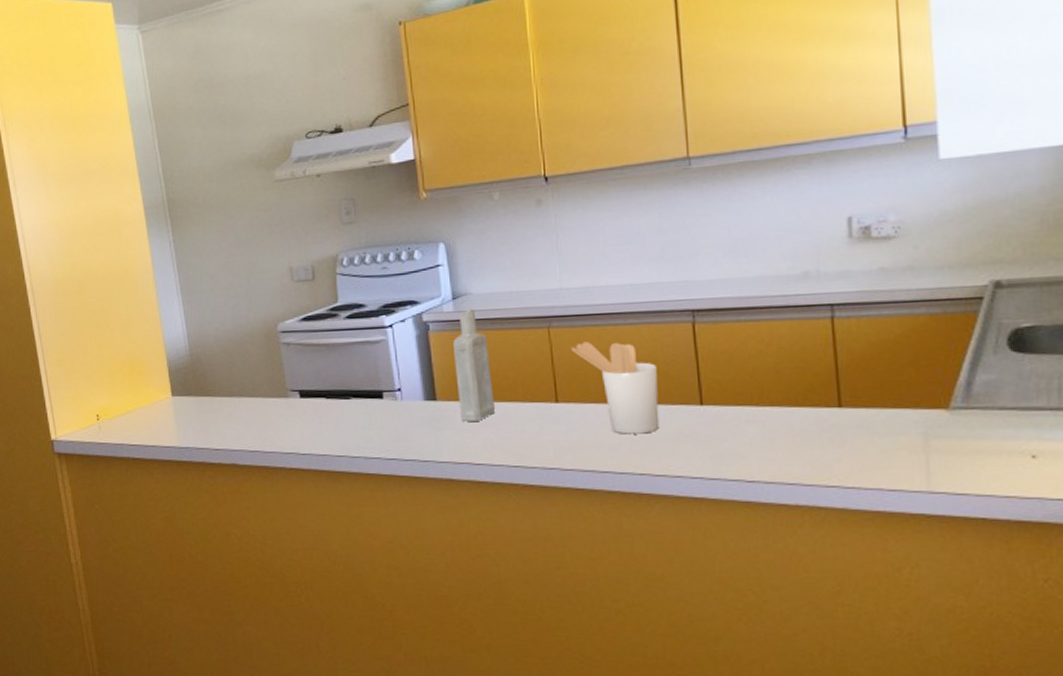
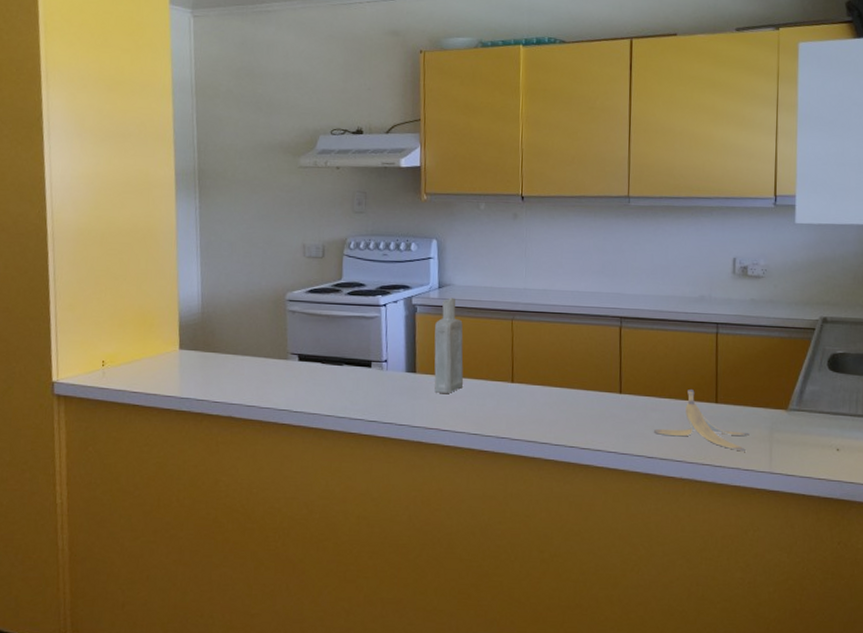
utensil holder: present [572,341,659,435] -> none [528,334,591,414]
banana peel: none [752,393,893,467] -> present [653,389,750,452]

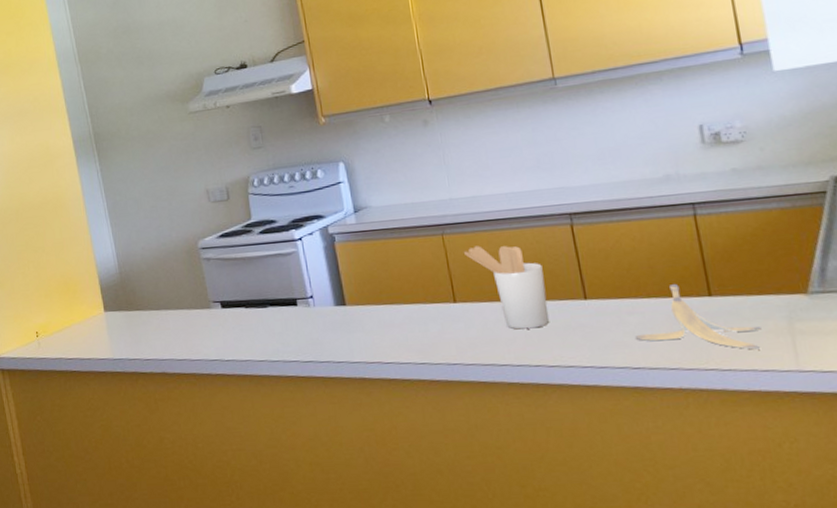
bottle: present [434,297,464,393] -> none [357,220,399,324]
utensil holder: none [528,334,591,414] -> present [464,246,549,330]

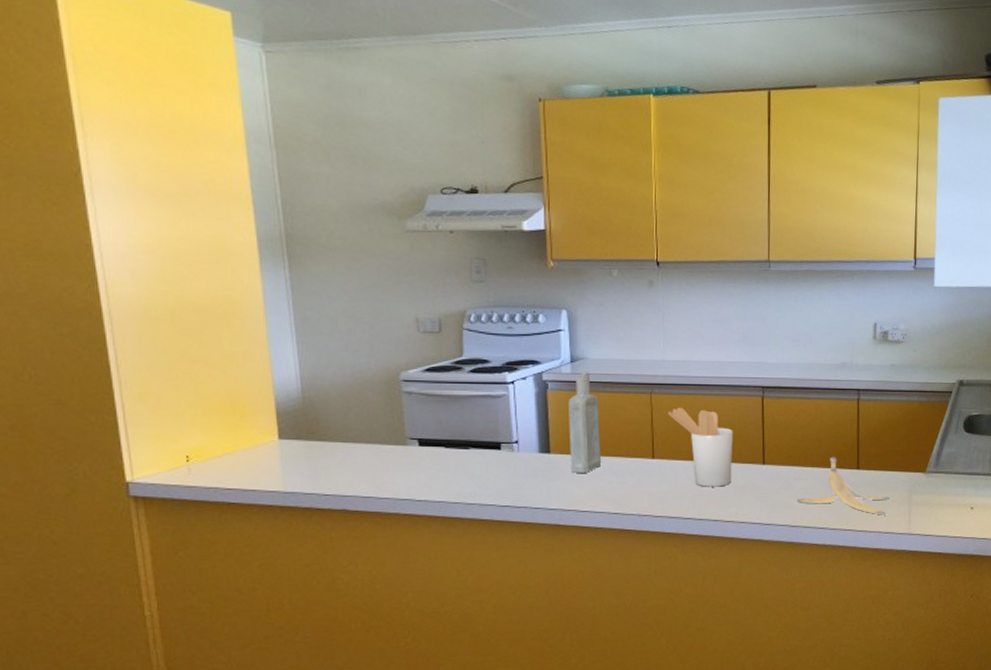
bottle: none [357,220,399,324] -> present [569,372,601,473]

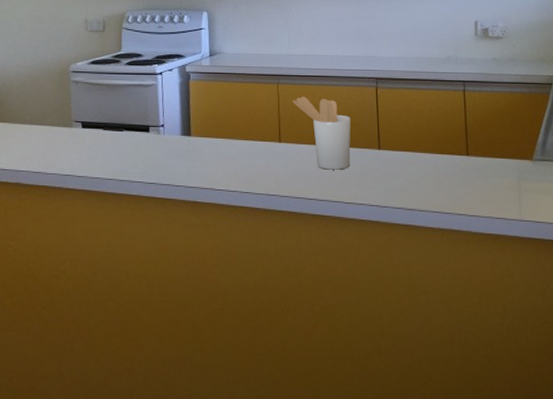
bottle: present [569,372,601,473] -> none [207,65,234,154]
banana peel: present [796,457,890,515] -> none [411,144,499,201]

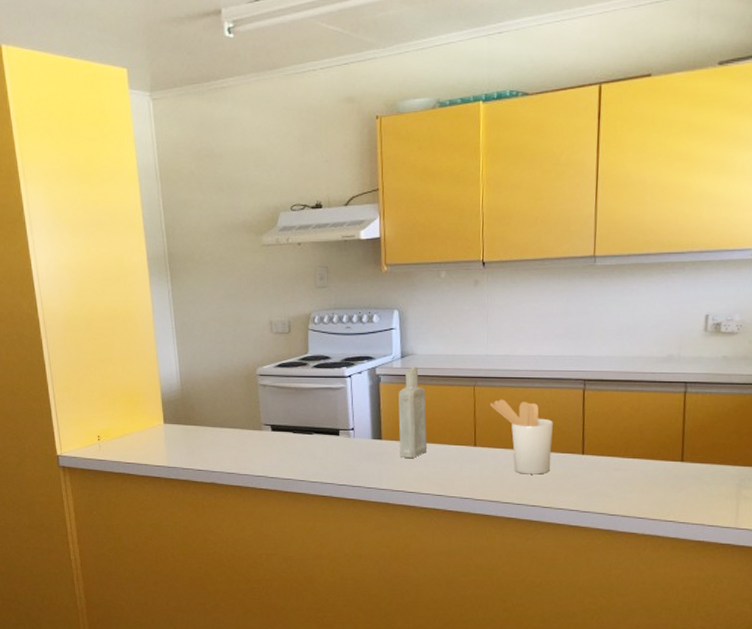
bottle: none [207,65,234,154] -> present [398,366,427,458]

